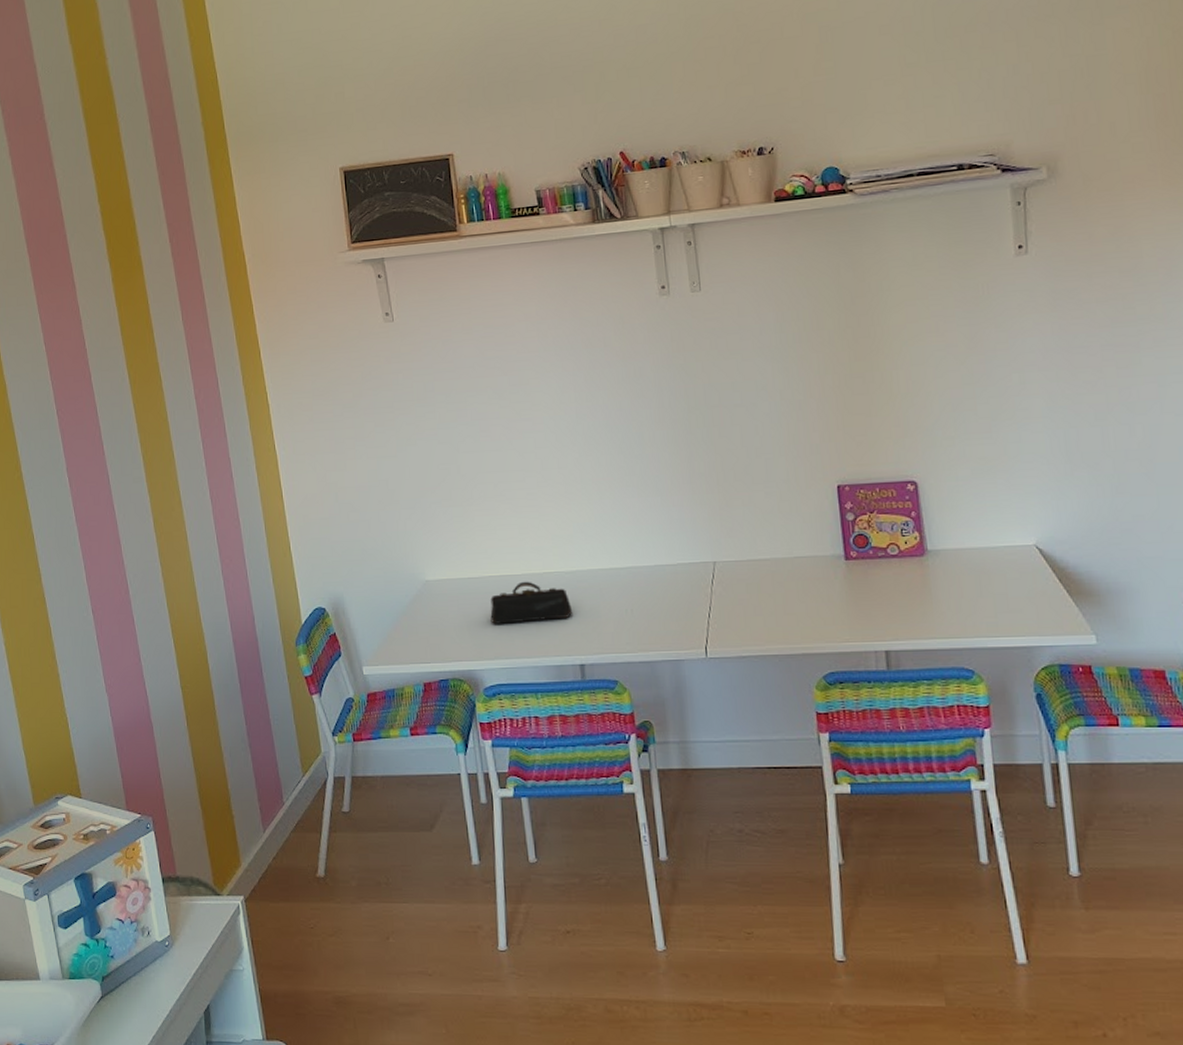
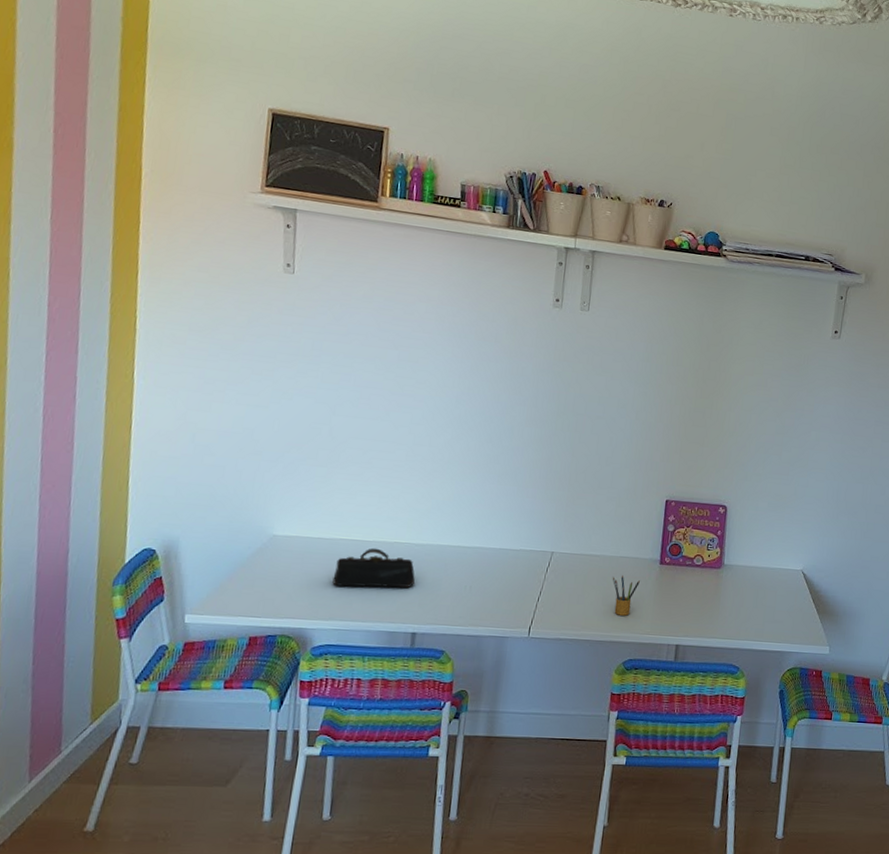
pencil box: none [790,578,825,624] -> present [612,575,640,616]

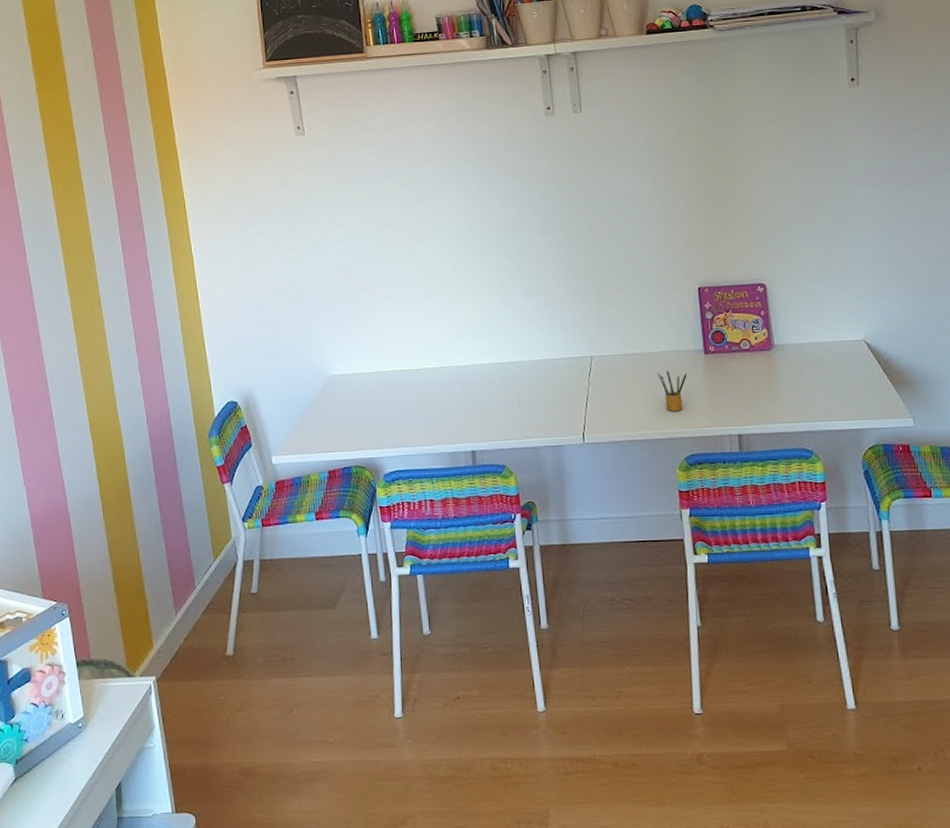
pencil case: present [332,547,415,588] -> none [390,375,465,415]

